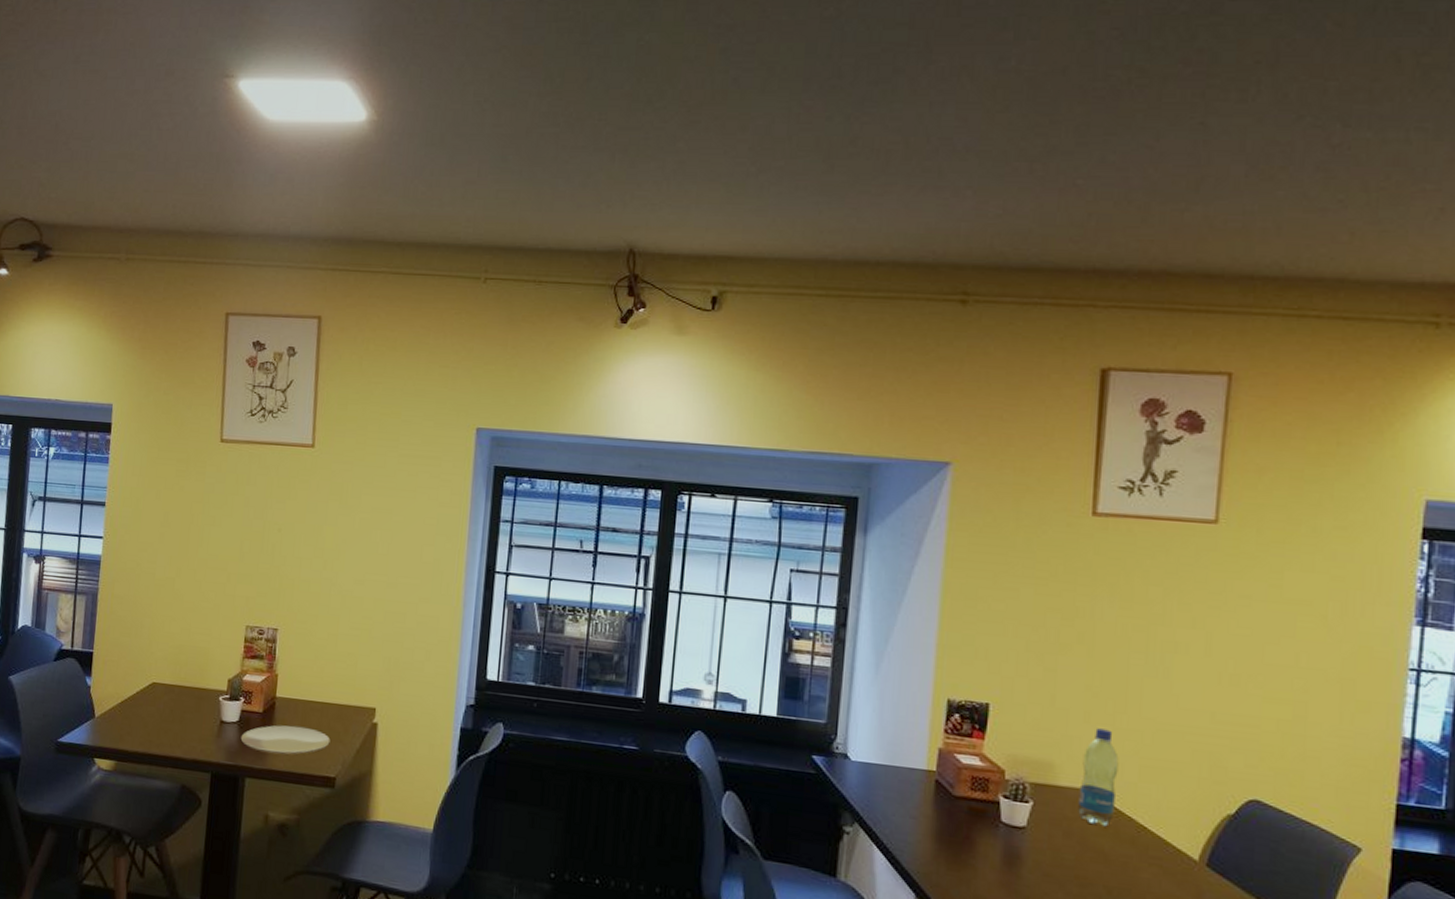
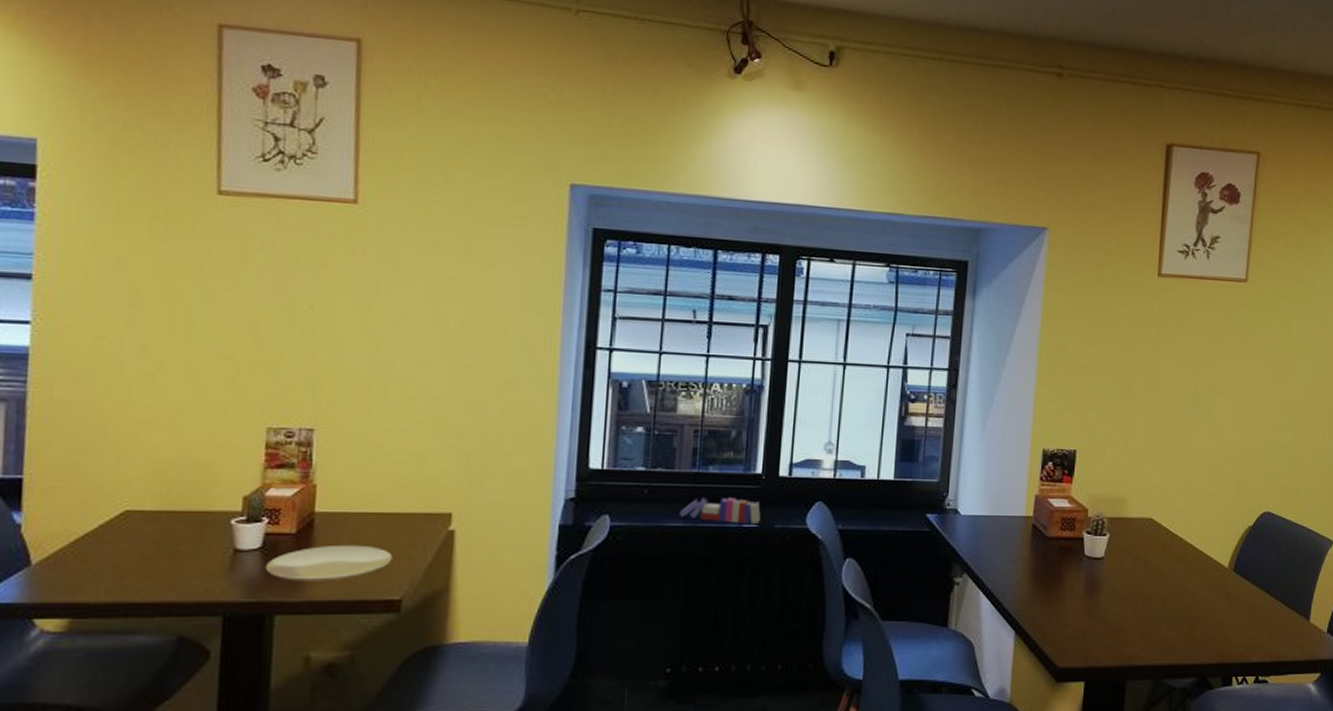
books: none [564,715,641,746] -> present [679,496,761,524]
bottle: present [1078,728,1119,827] -> none [1143,464,1174,549]

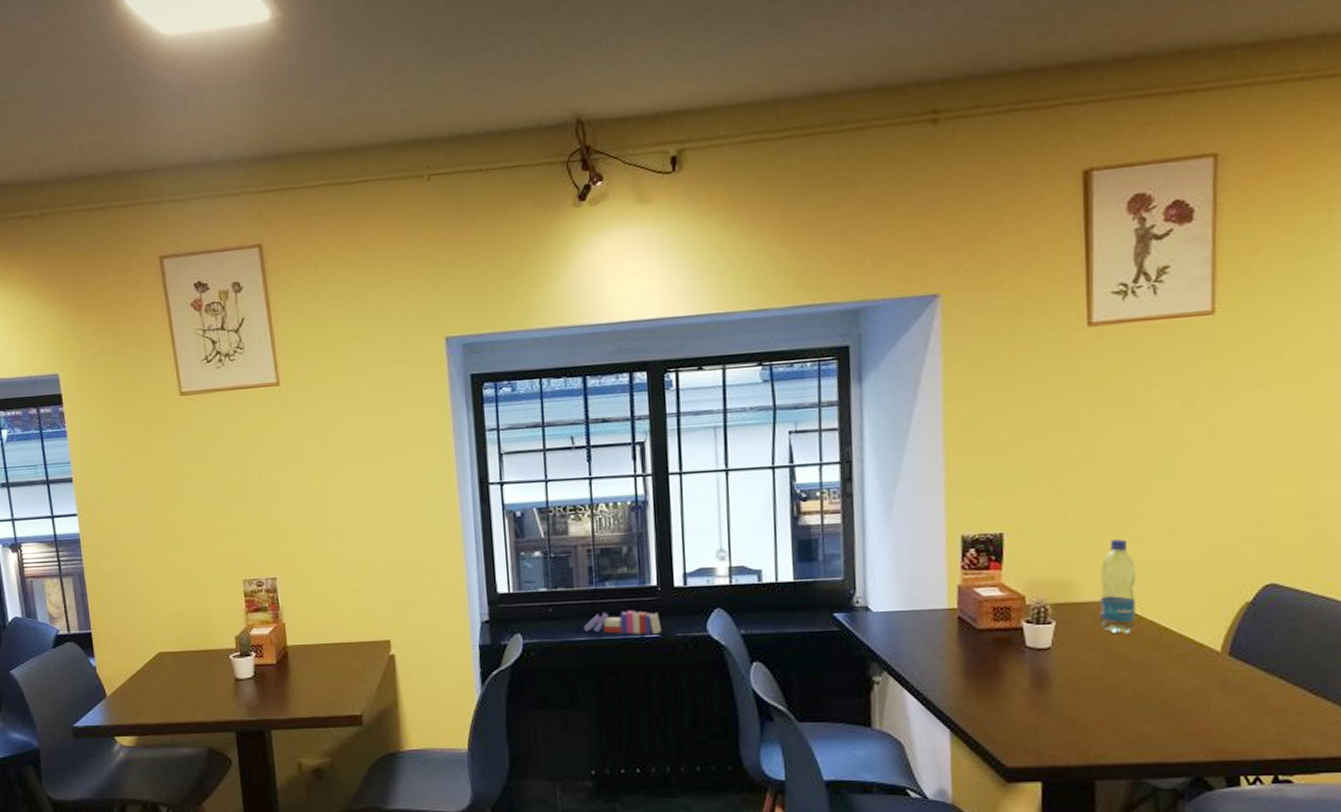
plate: present [265,544,393,582] -> none [259,670,350,703]
bottle: none [1143,464,1174,549] -> present [1099,539,1136,635]

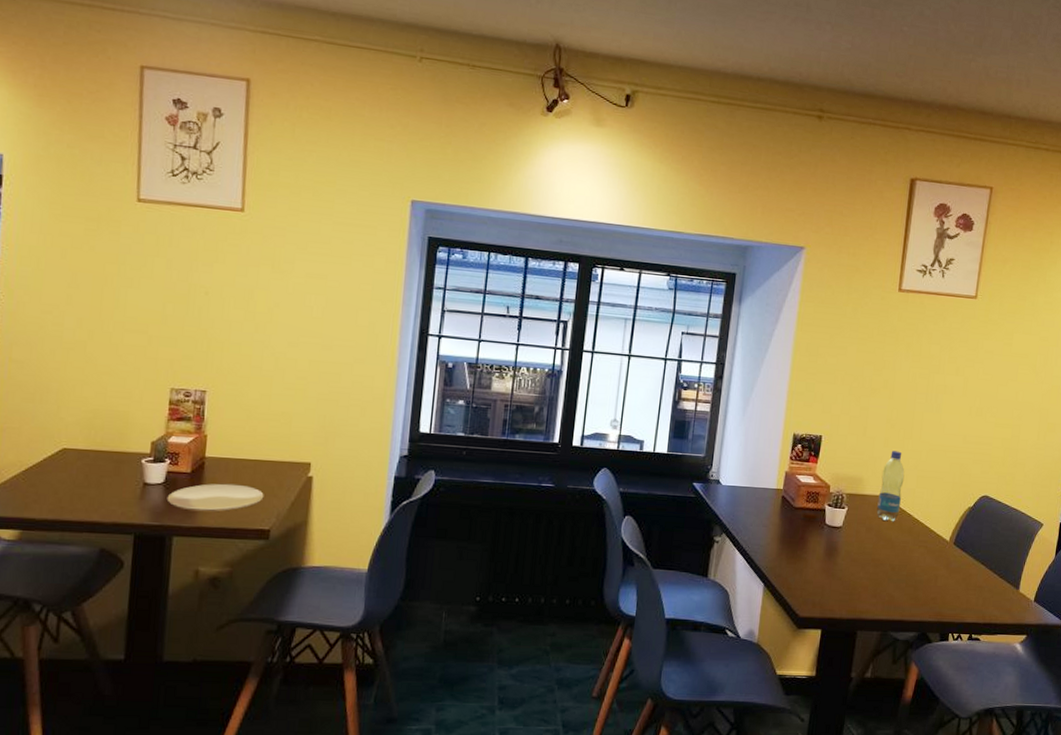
plate: none [259,670,350,703] -> present [166,483,264,512]
books: present [583,609,662,635] -> none [490,460,557,484]

